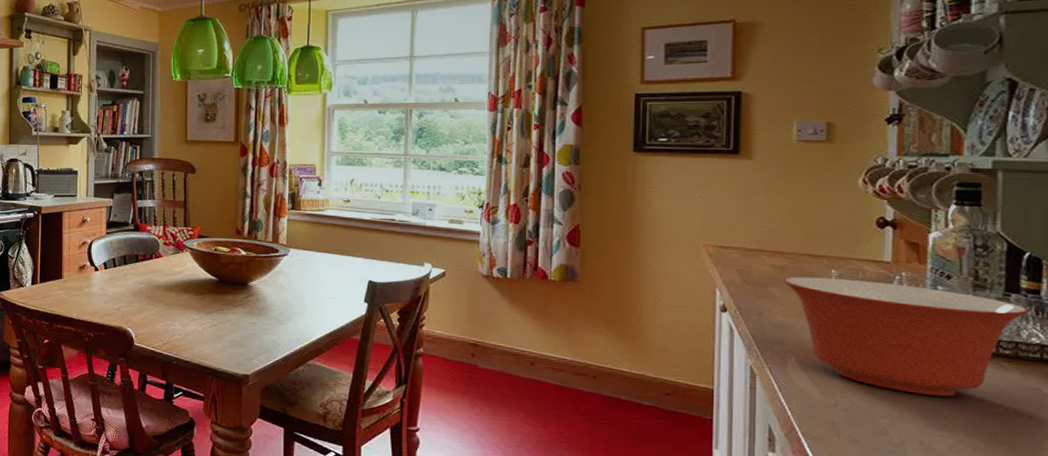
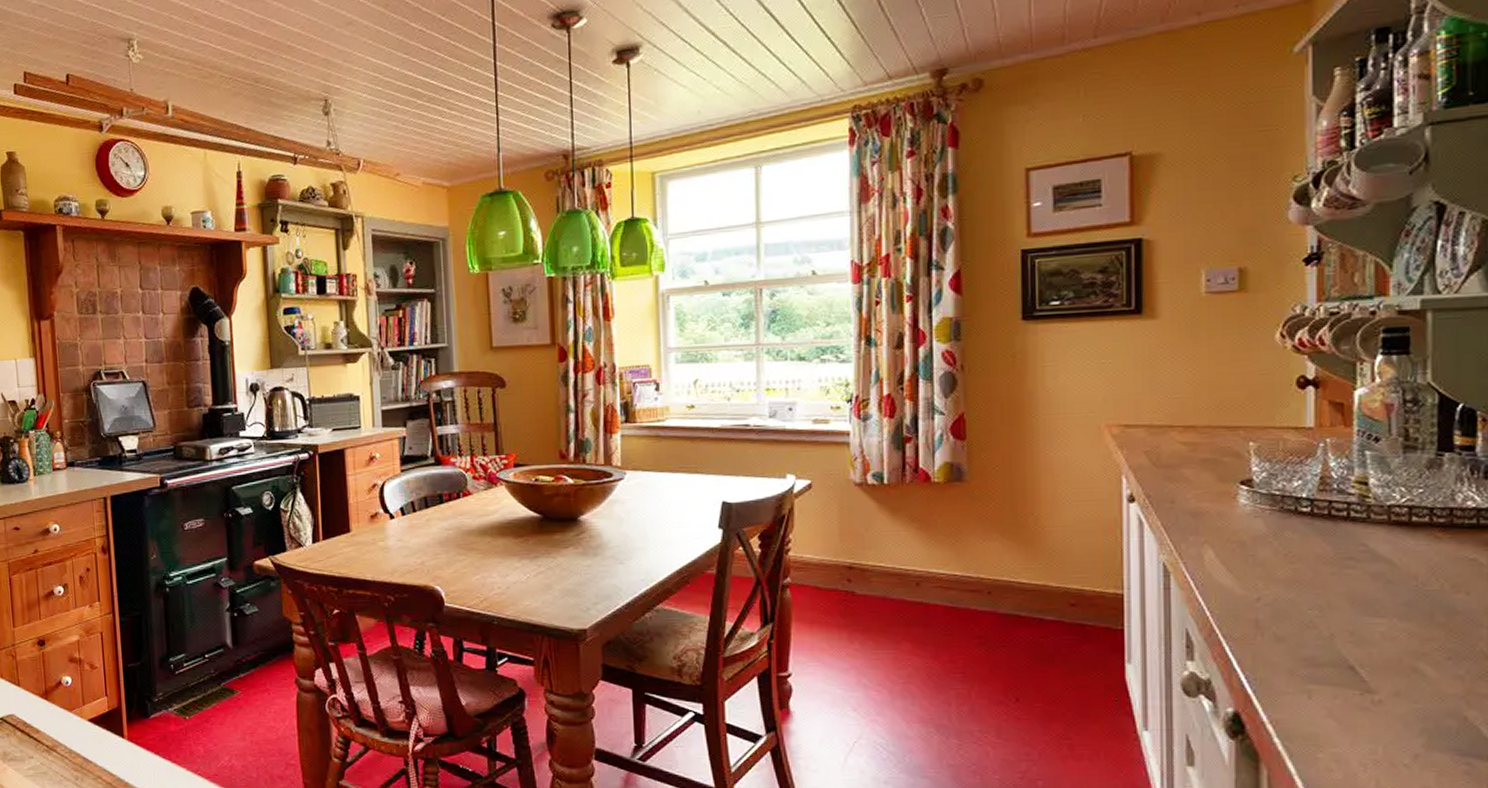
mixing bowl: present [784,276,1029,397] -> none [1198,451,1463,578]

